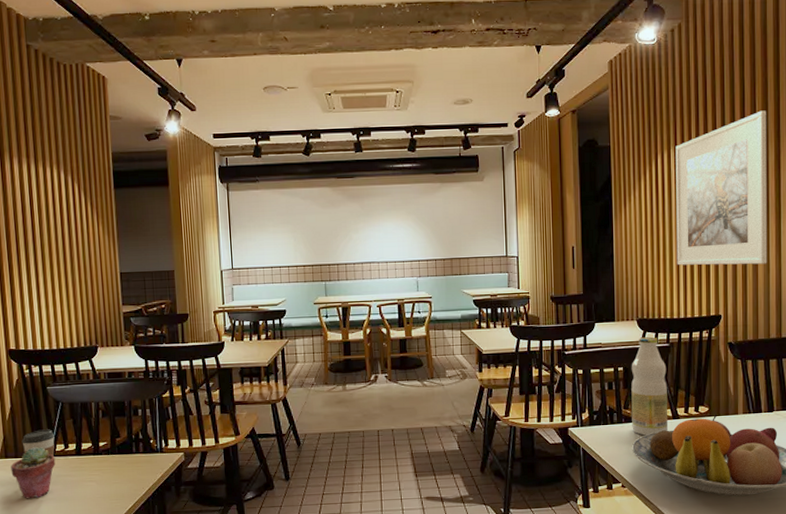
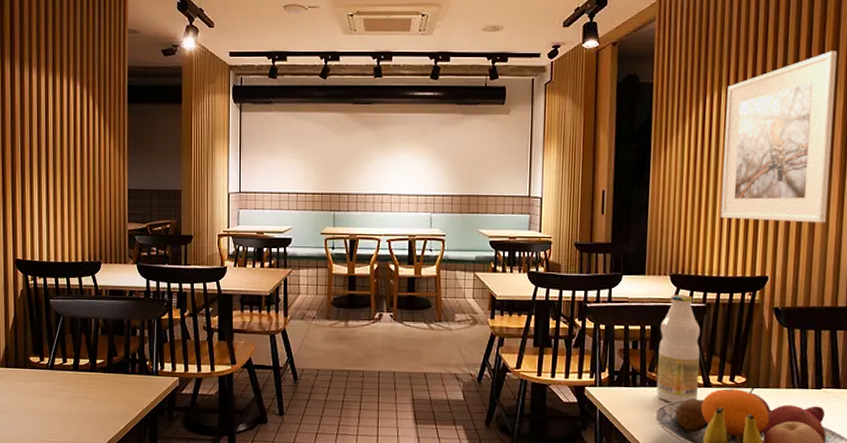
potted succulent: present [11,447,56,499] -> none [10,359,53,410]
coffee cup: present [21,429,55,472] -> none [22,342,54,385]

